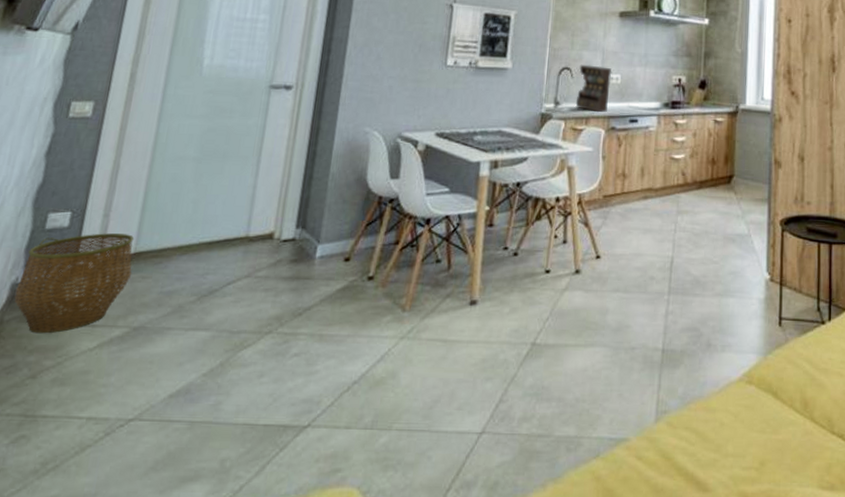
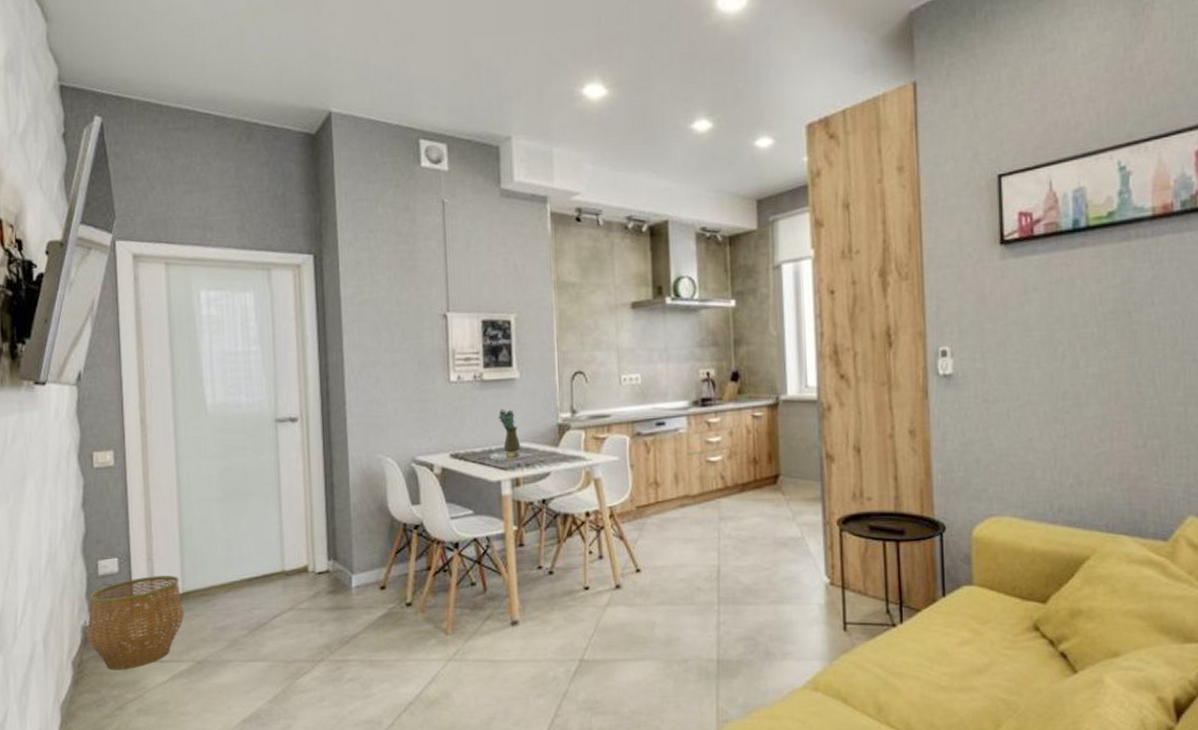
vase: none [486,94,504,141] -> present [497,408,521,458]
spice rack: present [575,64,612,113] -> none [593,366,631,418]

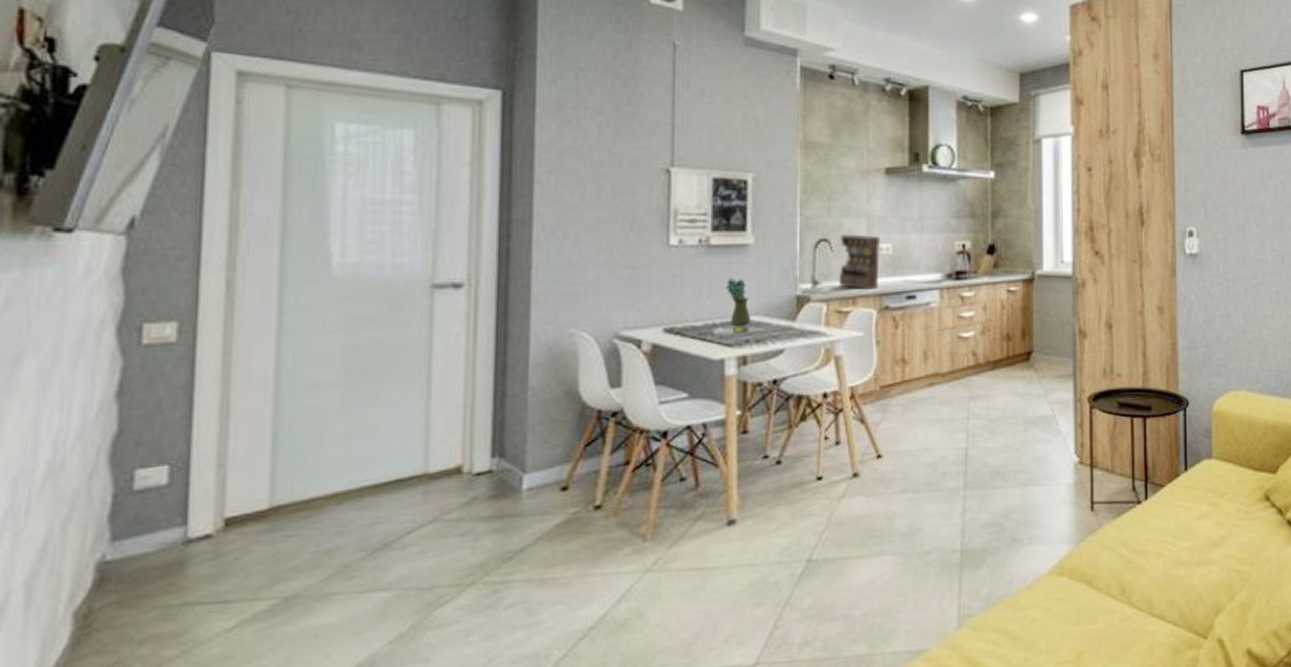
basket: present [87,576,185,670] -> none [104,485,271,620]
spice rack: none [593,366,631,418] -> present [838,234,881,291]

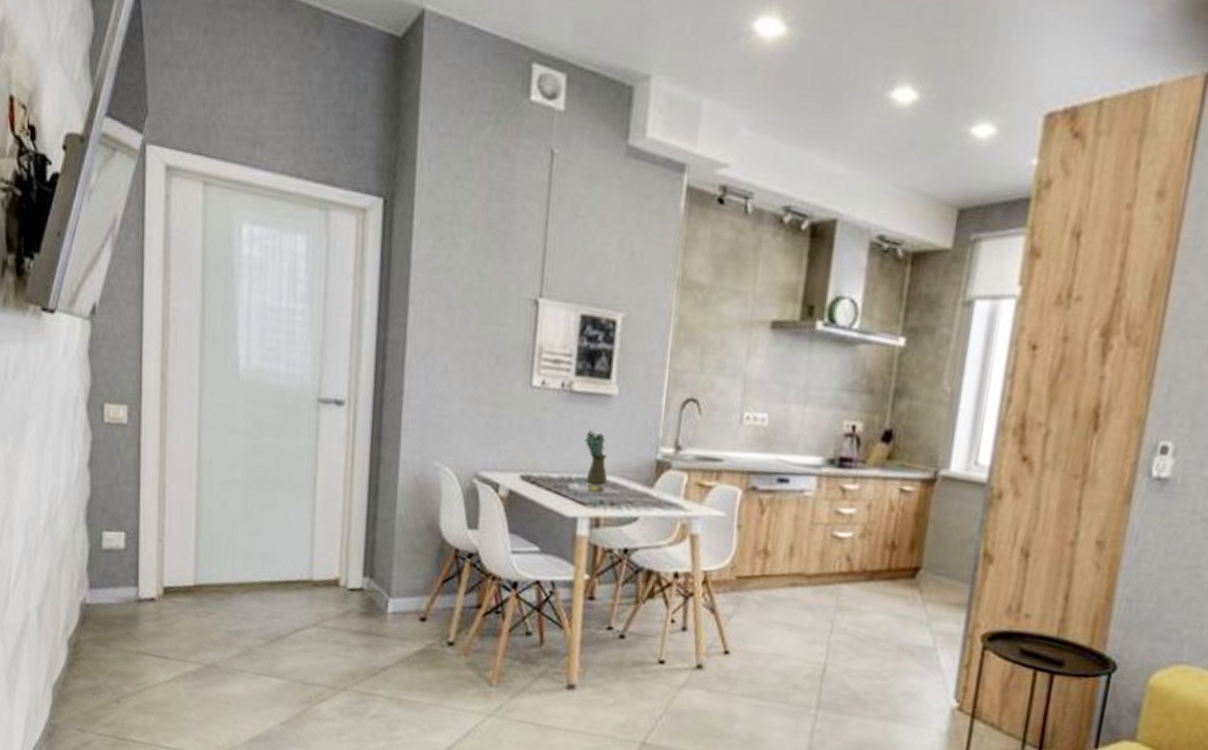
spice rack: present [838,234,881,291] -> none [703,396,757,466]

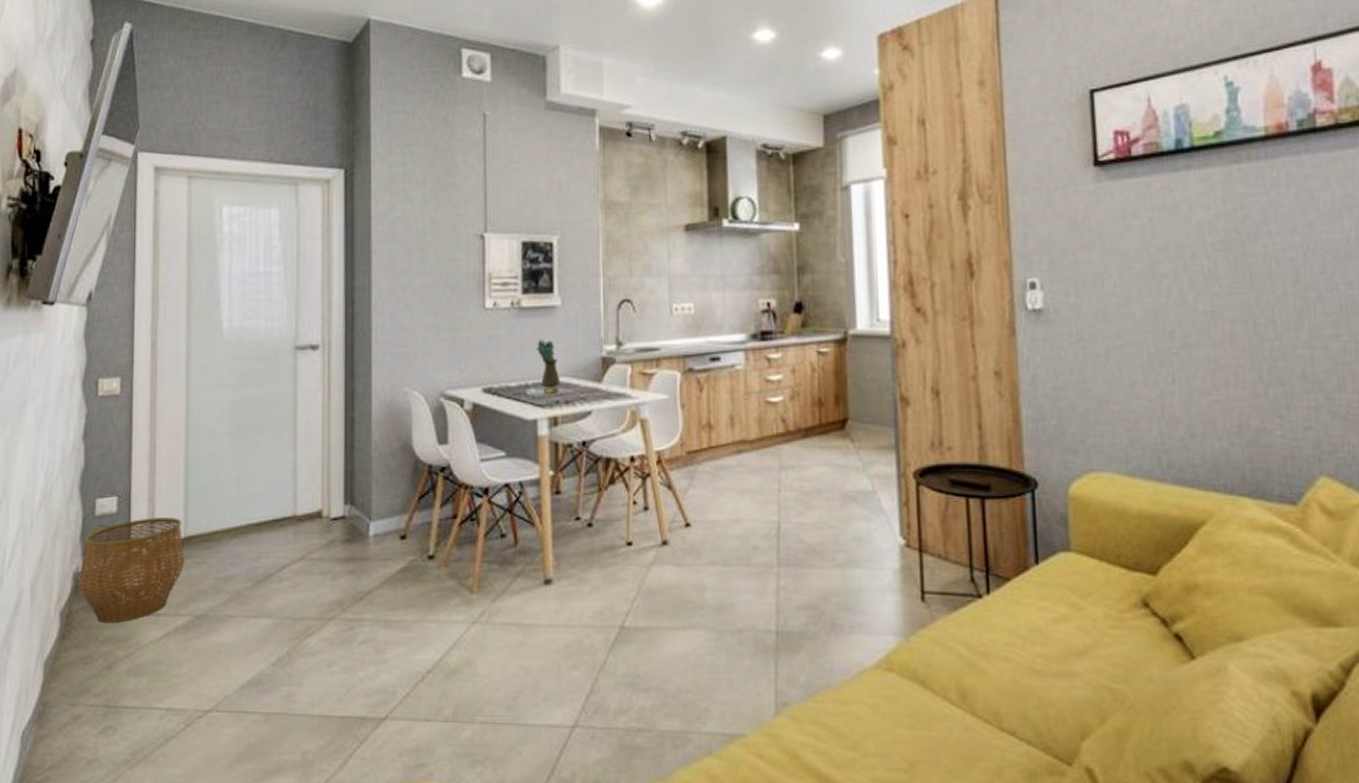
basket: none [86,558,196,660] -> present [78,518,186,624]

